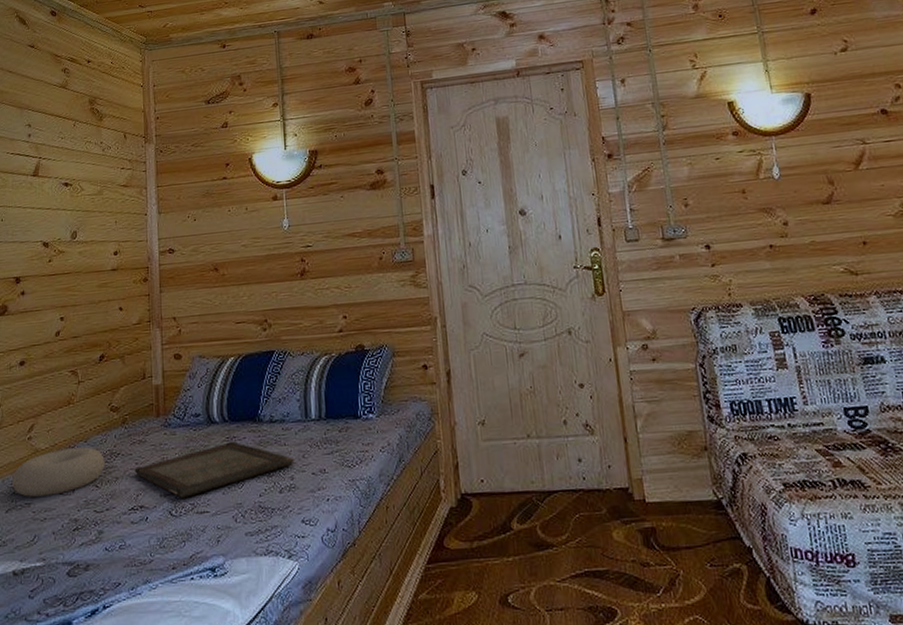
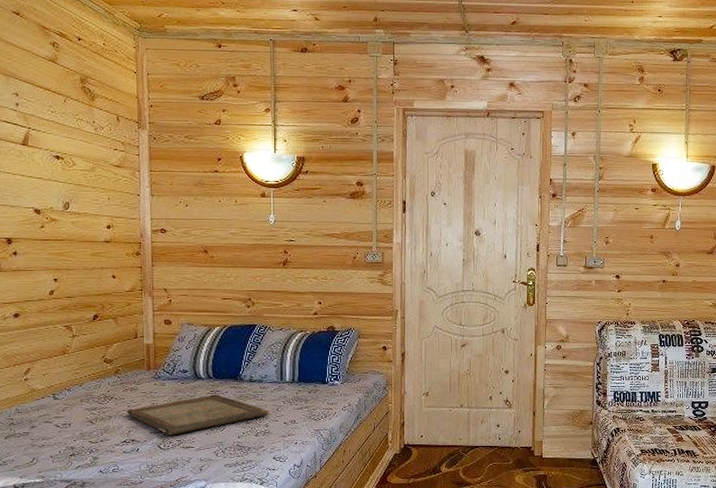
cushion: present [12,447,105,497] -> none [10,390,99,427]

